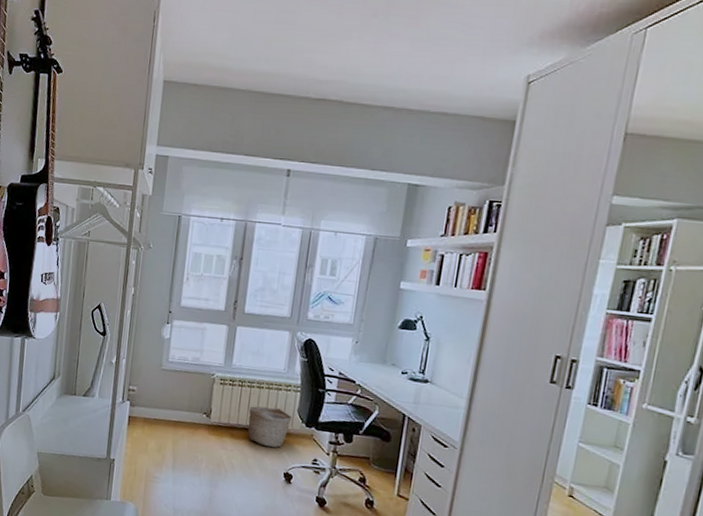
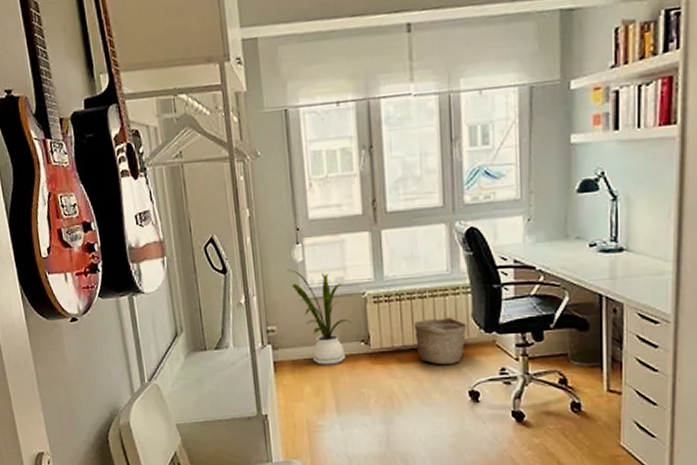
house plant: none [155,343,200,429] -> present [287,269,352,365]

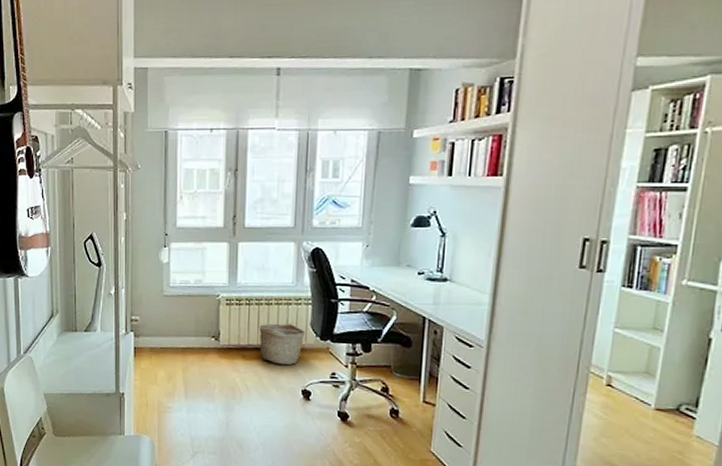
house plant: present [287,269,352,365] -> none [153,269,206,355]

